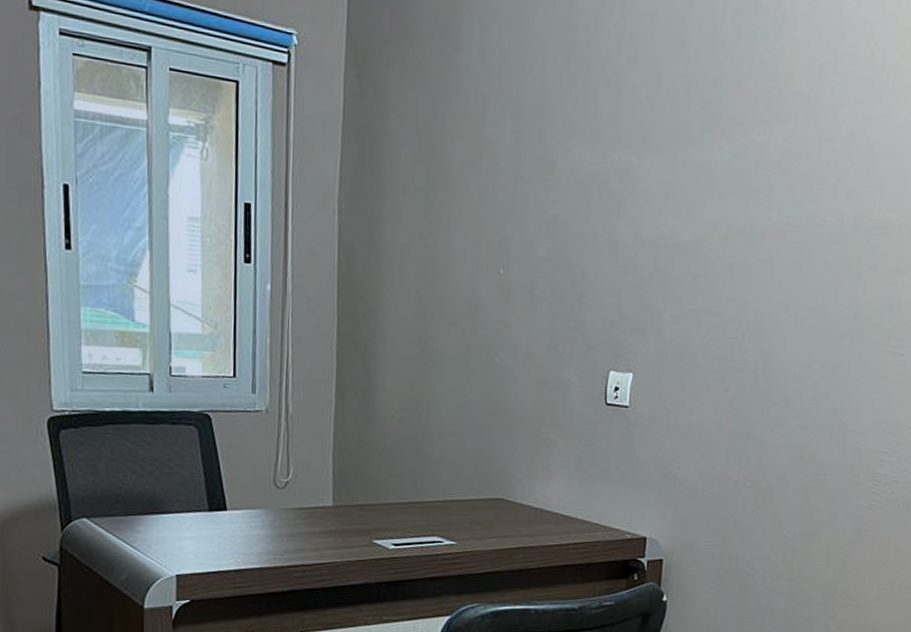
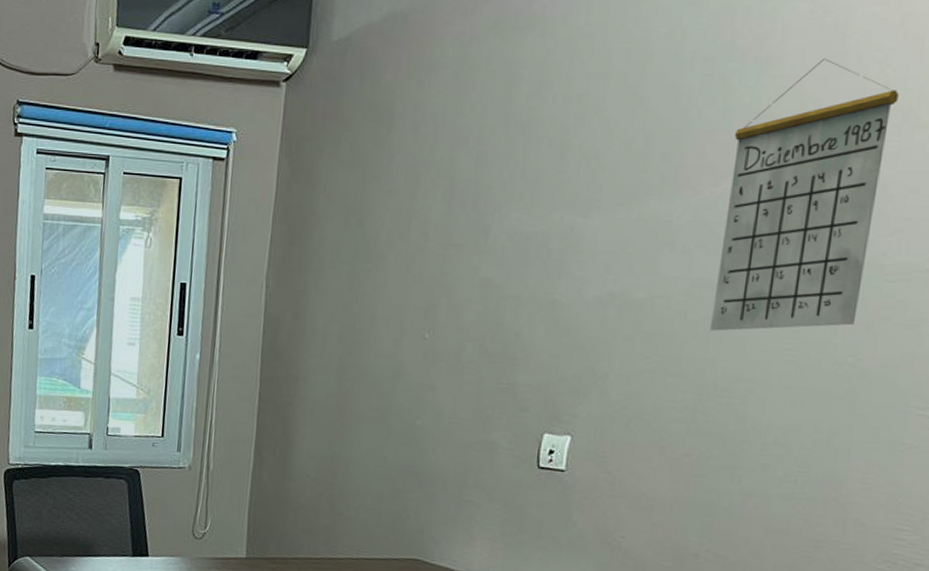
calendar: none [743,24,880,275] -> present [710,58,899,331]

